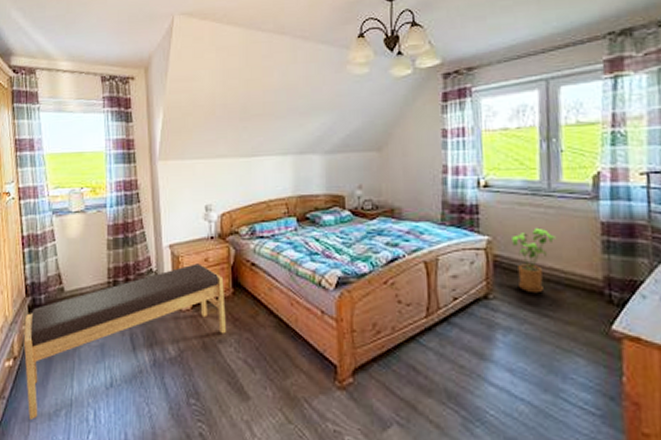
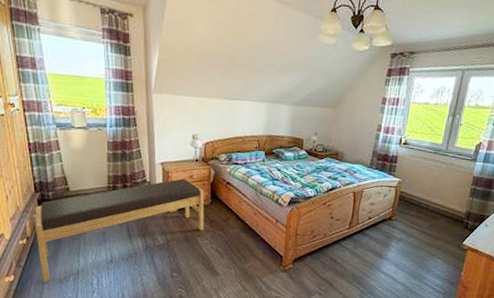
house plant: present [512,227,556,294] -> none [412,176,443,219]

